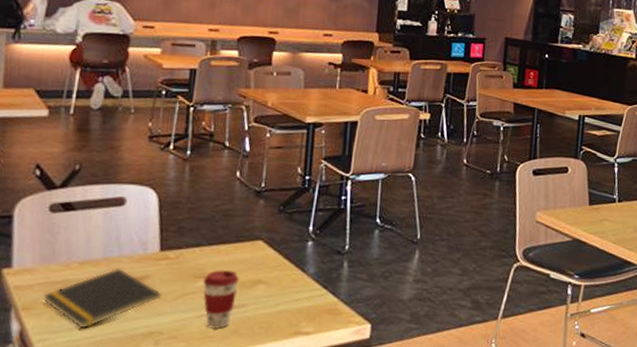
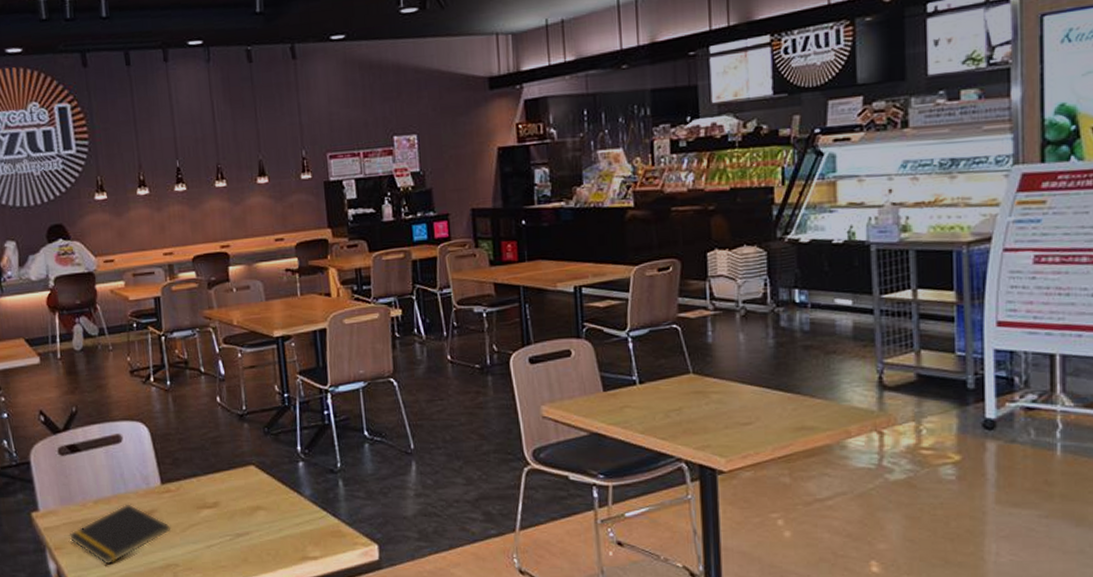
coffee cup: present [203,270,239,329] -> none [205,498,240,558]

